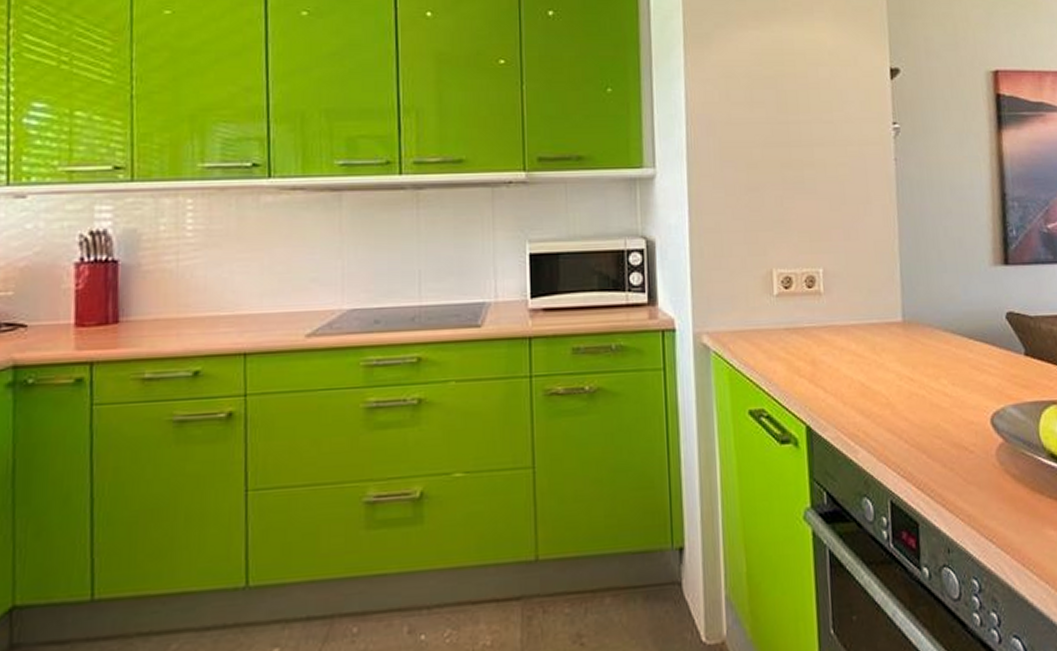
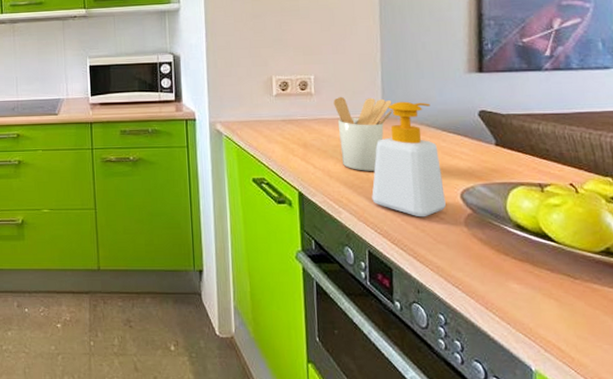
utensil holder: none [846,295,914,394] -> present [333,96,393,171]
soap bottle: none [893,301,976,452] -> present [372,101,446,217]

